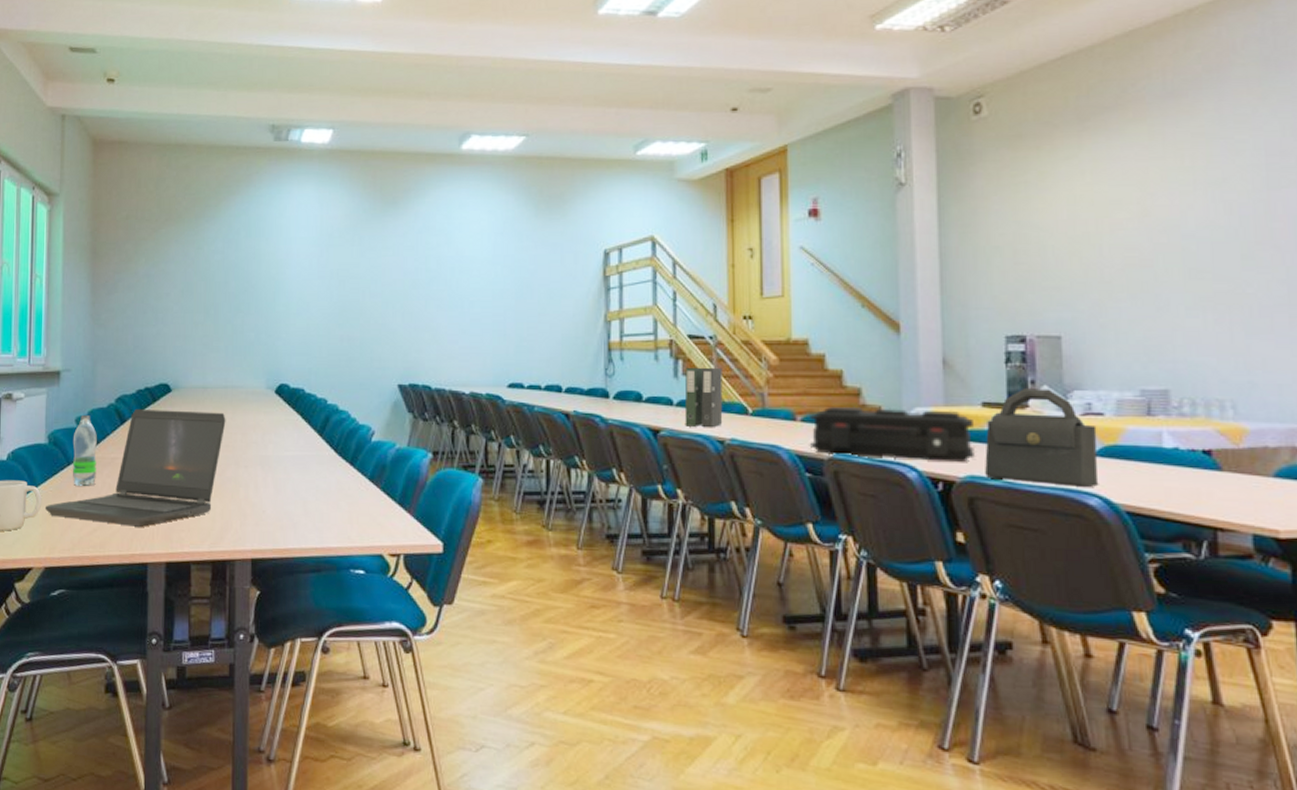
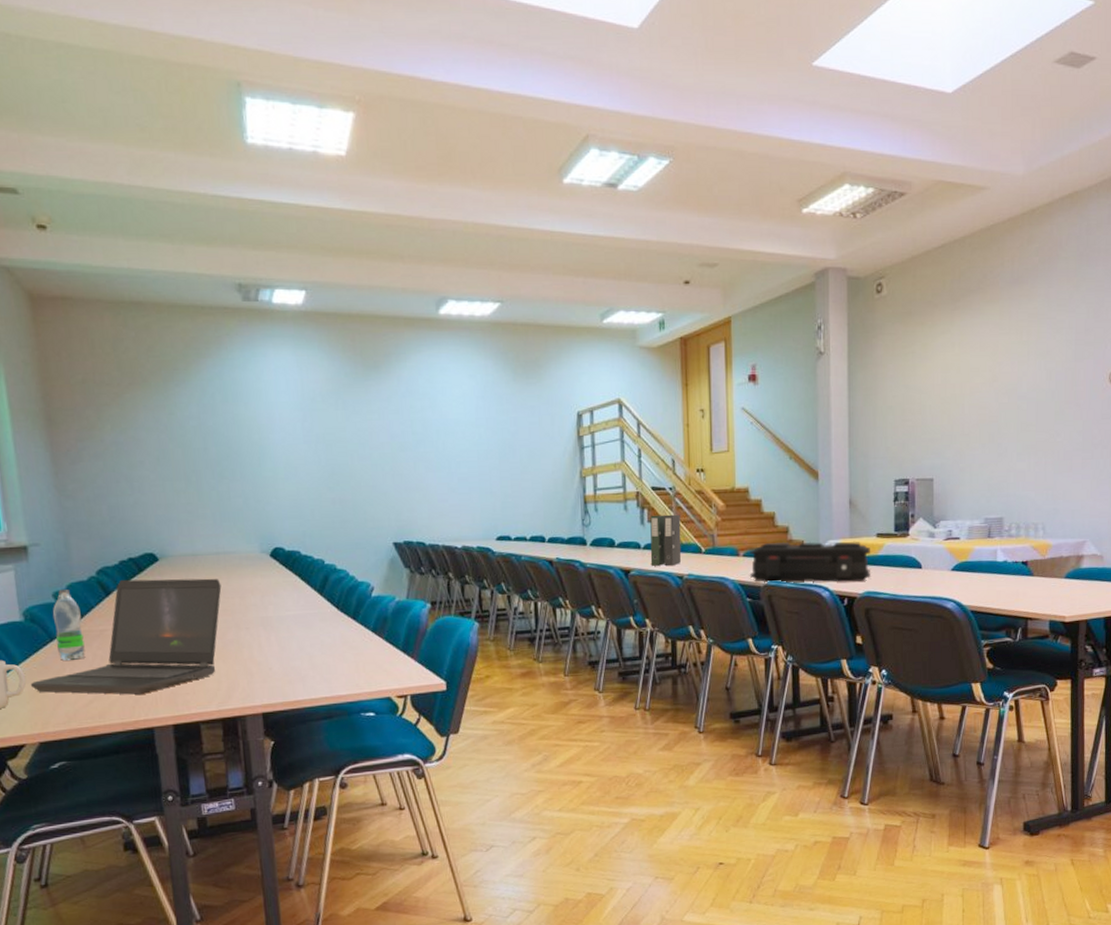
handbag: present [985,388,1099,487] -> none [877,520,955,595]

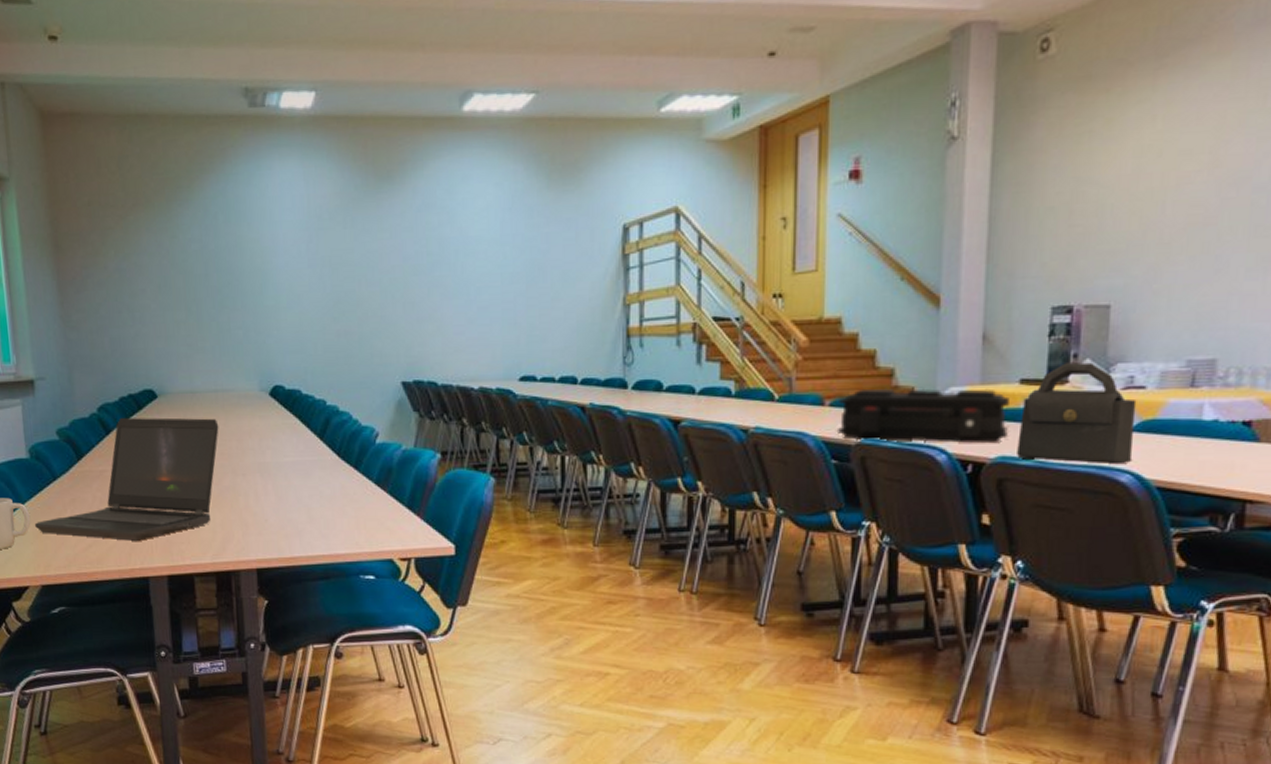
bottle: present [53,590,86,660] -> none [56,427,86,501]
binder: present [650,514,682,567] -> none [707,351,748,417]
handbag: none [877,520,955,595] -> present [1017,362,1137,463]

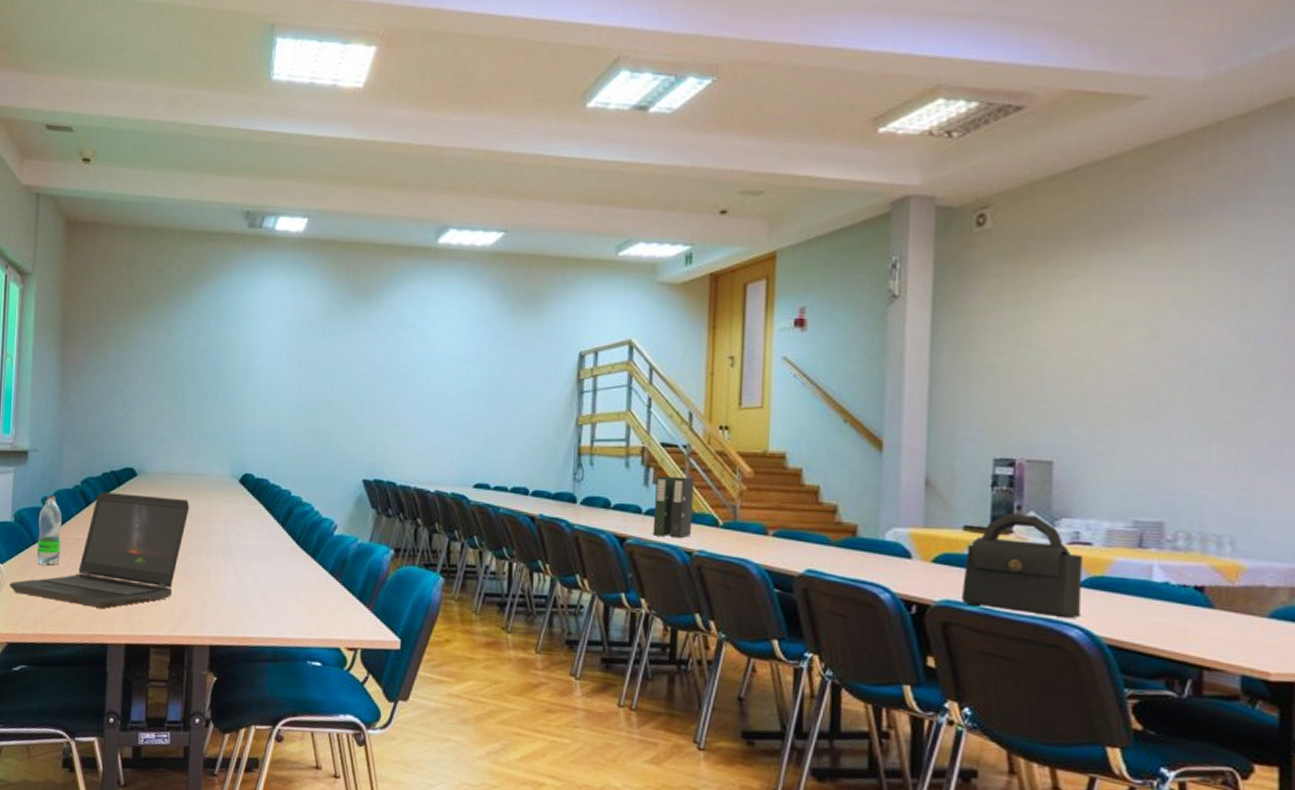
bottle: none [56,427,86,501] -> present [36,496,62,566]
binder: none [707,351,748,417] -> present [652,475,694,539]
briefcase: present [836,388,1009,442] -> none [779,522,953,585]

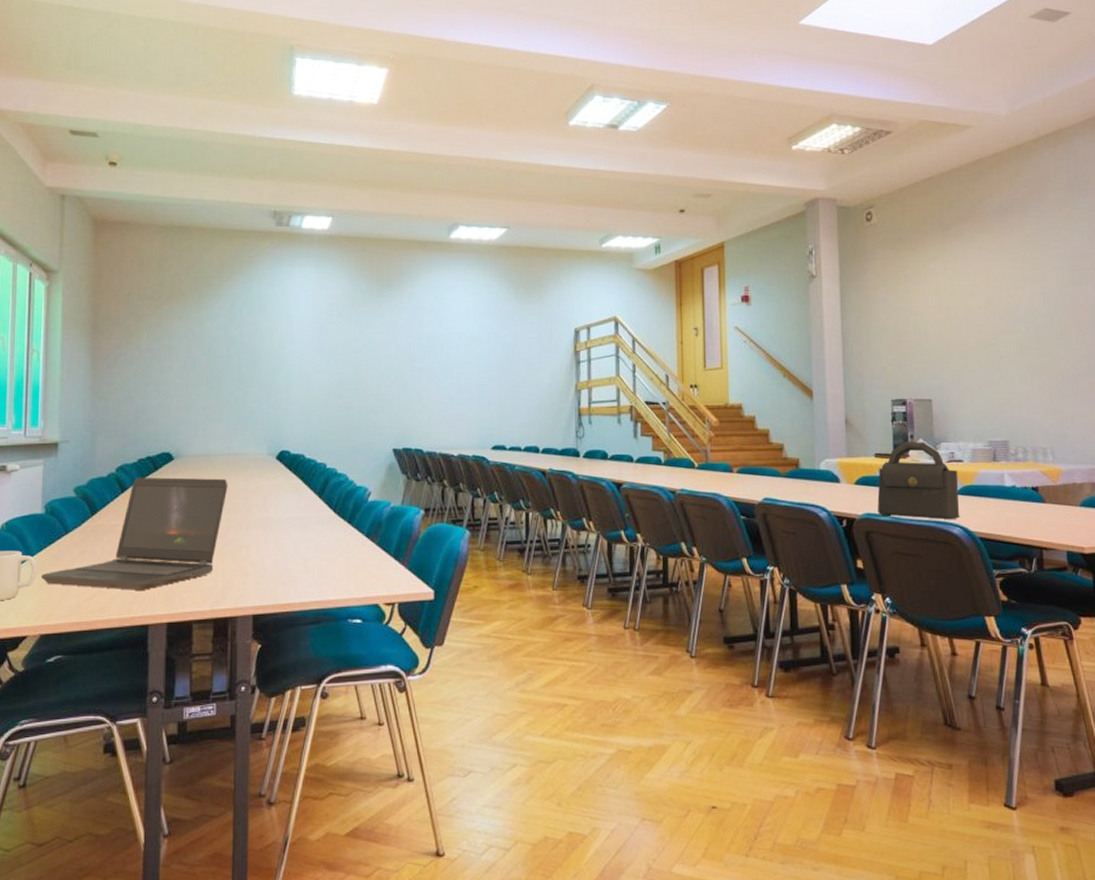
bottle: present [36,496,62,566] -> none [70,485,97,553]
binder: present [652,475,694,539] -> none [643,429,674,481]

